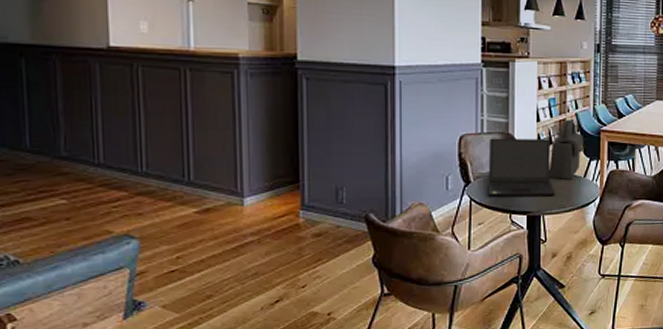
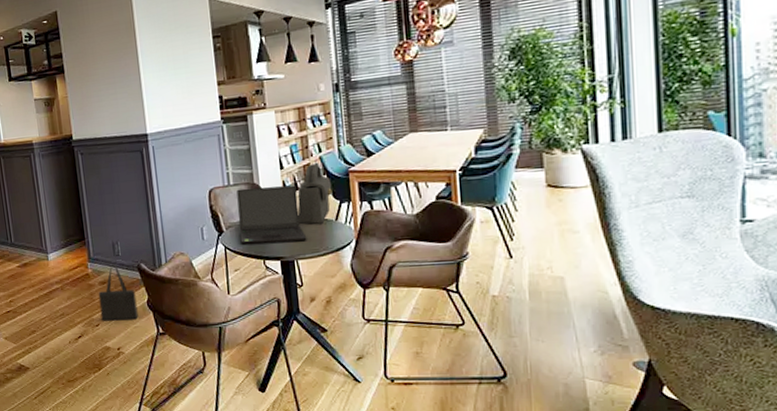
tote bag: none [309,213,359,282] -> present [98,264,138,321]

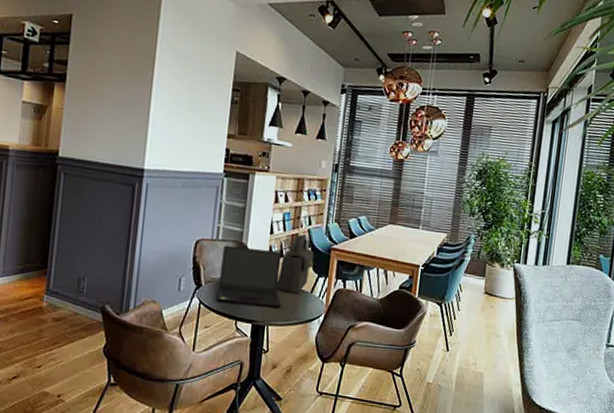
tote bag: present [98,264,138,321] -> none [45,301,93,366]

